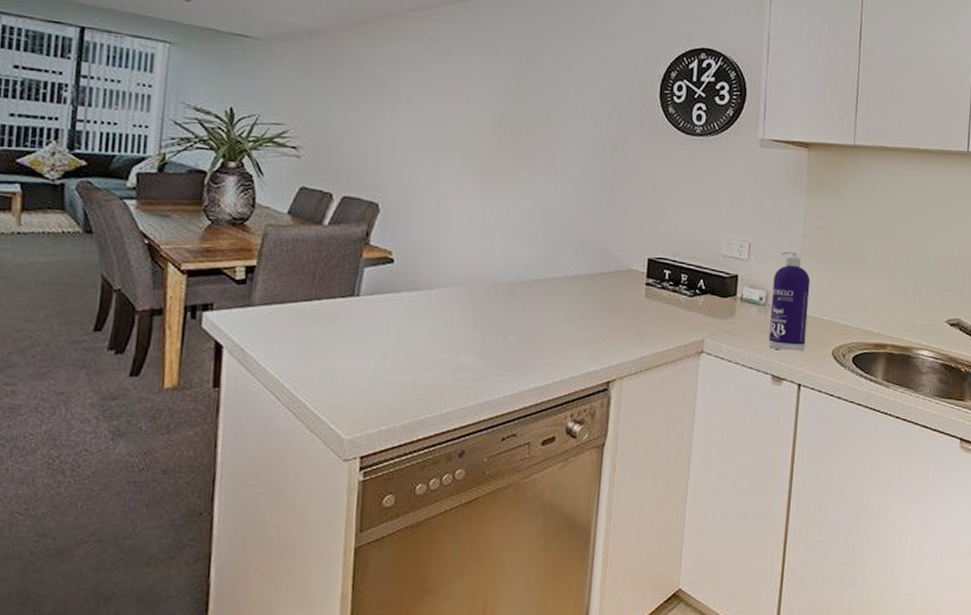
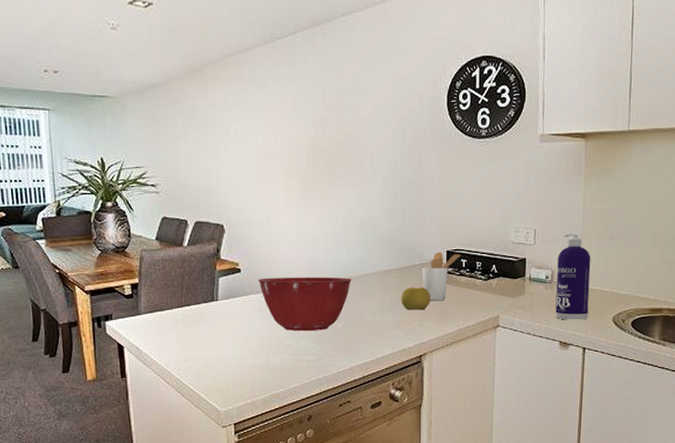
mixing bowl: none [414,272,532,343] -> present [258,277,352,332]
fruit: none [590,298,625,327] -> present [401,287,430,311]
utensil holder: none [616,259,665,317] -> present [421,252,461,301]

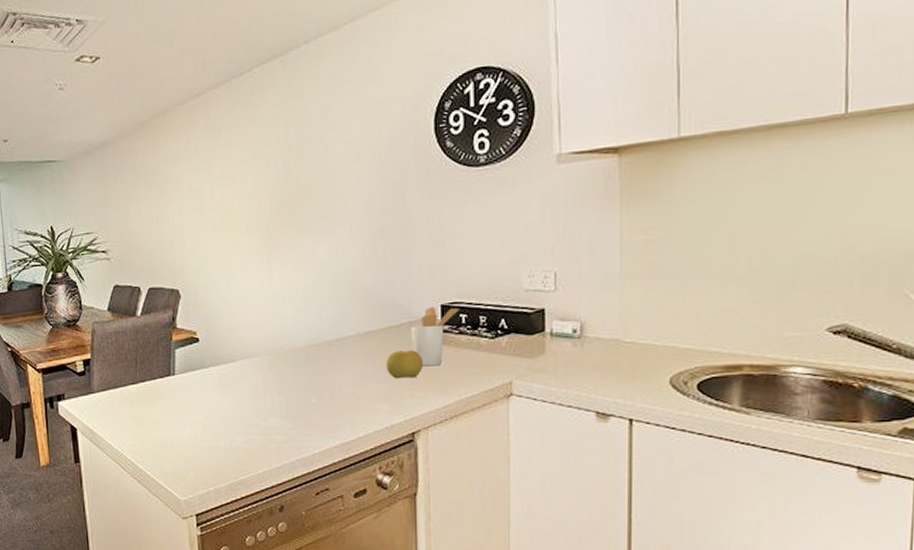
mixing bowl: present [258,277,352,332] -> none [218,342,326,408]
spray bottle: present [555,233,591,320] -> none [588,273,635,385]

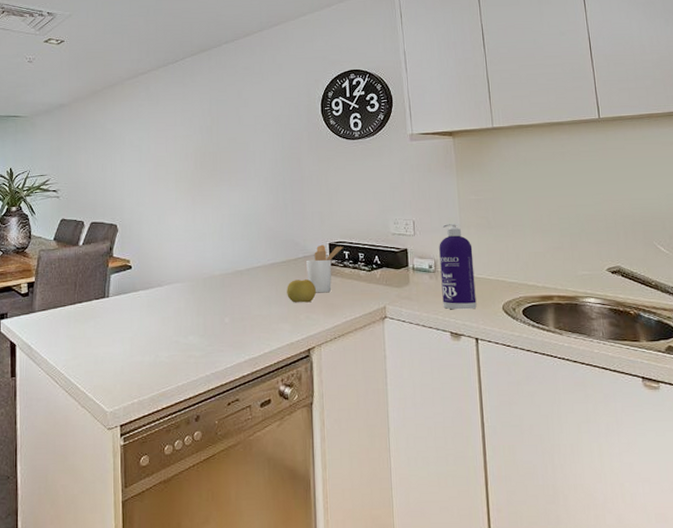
spray bottle: none [588,273,635,385] -> present [439,223,477,310]

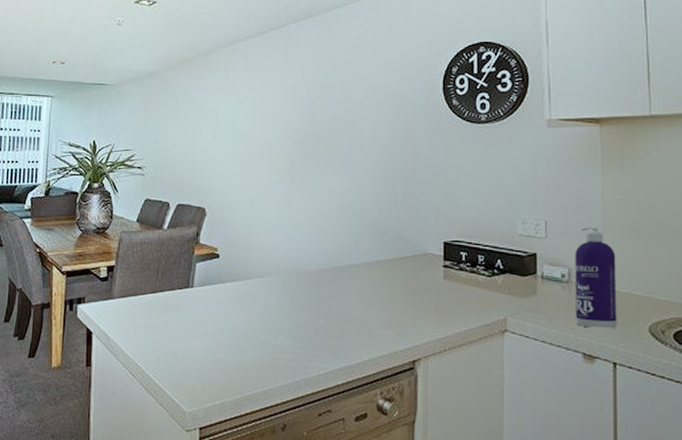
fruit: present [287,279,316,303] -> none [392,281,425,308]
utensil holder: present [305,244,344,293] -> none [415,243,461,298]

